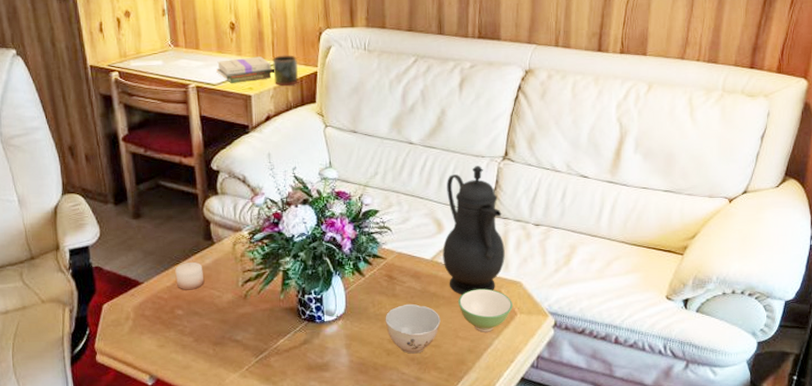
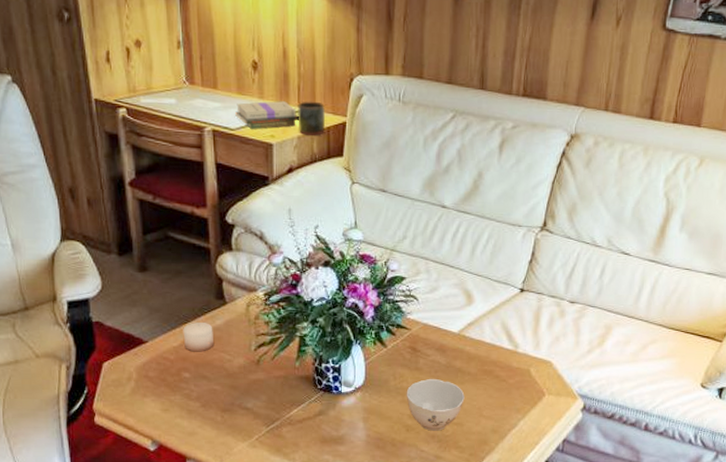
coffeepot: present [442,166,505,295] -> none [470,235,537,372]
bowl: present [458,288,513,332] -> none [484,366,541,412]

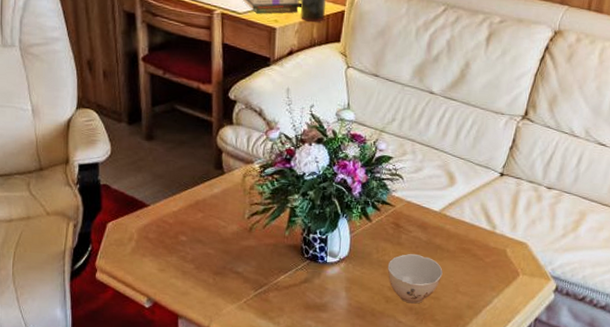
candle: present [183,321,215,352] -> none [182,189,211,218]

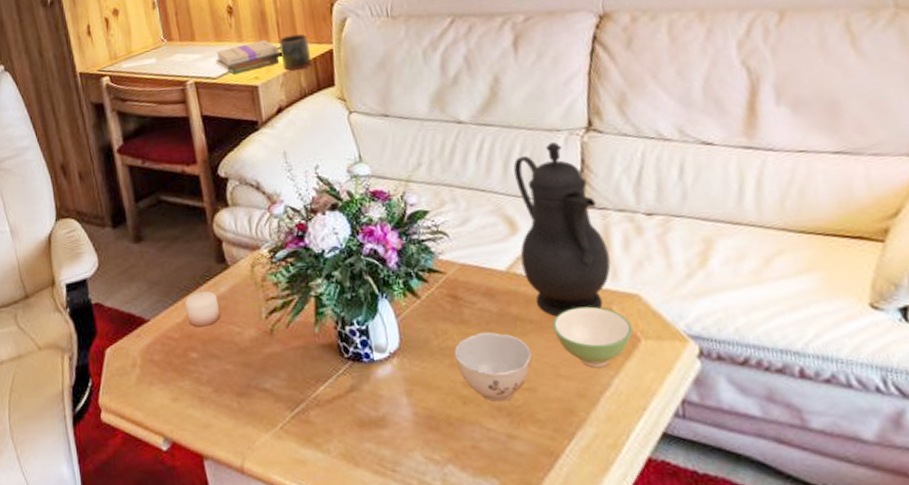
candle: none [182,189,211,218] -> present [185,291,221,327]
coffeepot: none [451,122,516,250] -> present [513,142,611,317]
bowl: none [462,245,516,290] -> present [552,306,633,368]

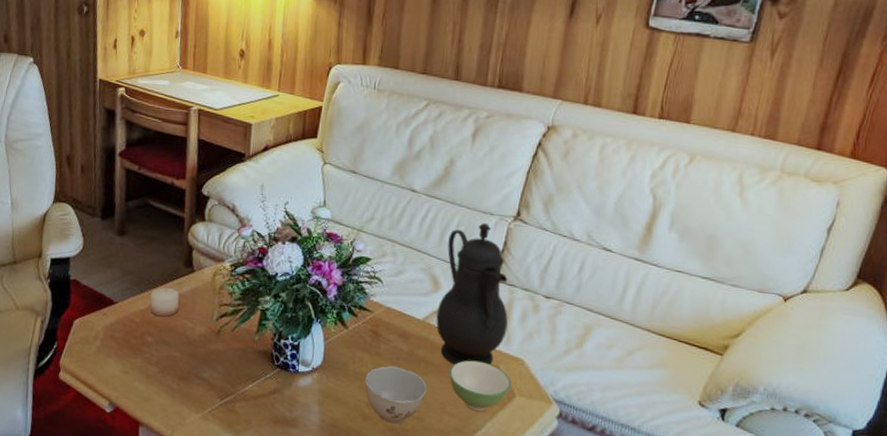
books: present [216,40,282,75] -> none [220,85,278,110]
mug: present [279,33,311,71] -> none [277,86,303,118]

